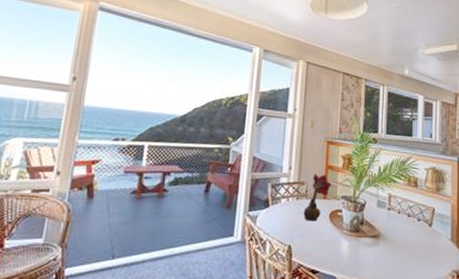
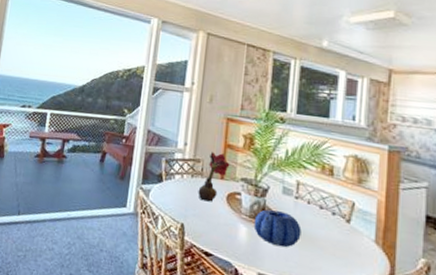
decorative bowl: none [354,223,394,256] -> present [253,209,302,247]

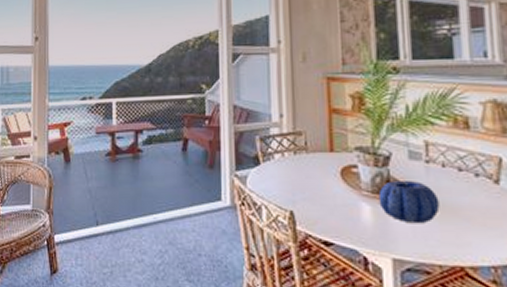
flower: present [198,152,230,202] -> none [304,121,339,181]

